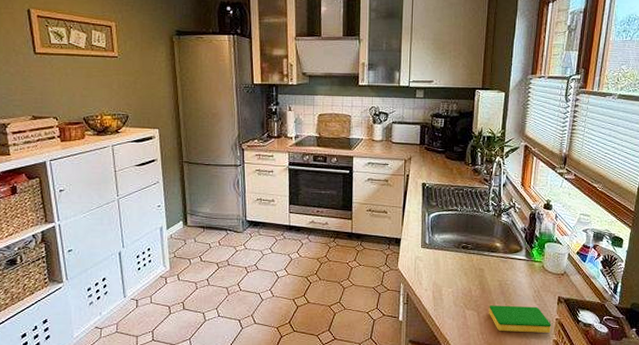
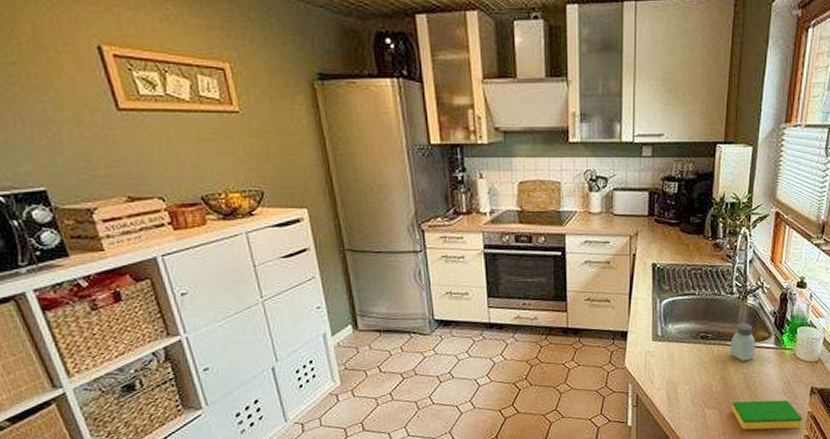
saltshaker: none [487,236,509,270] -> present [730,323,756,361]

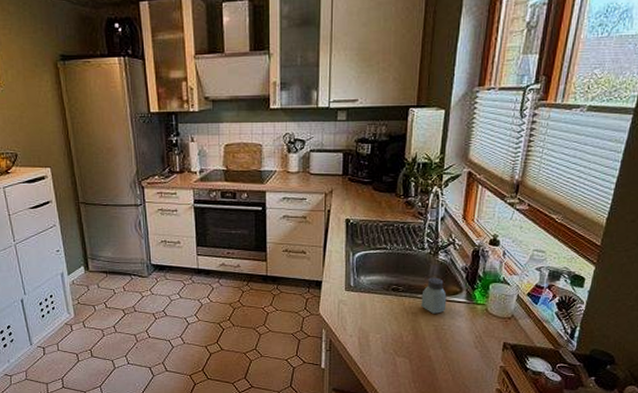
dish sponge: present [732,400,802,430] -> none [422,352,494,381]

